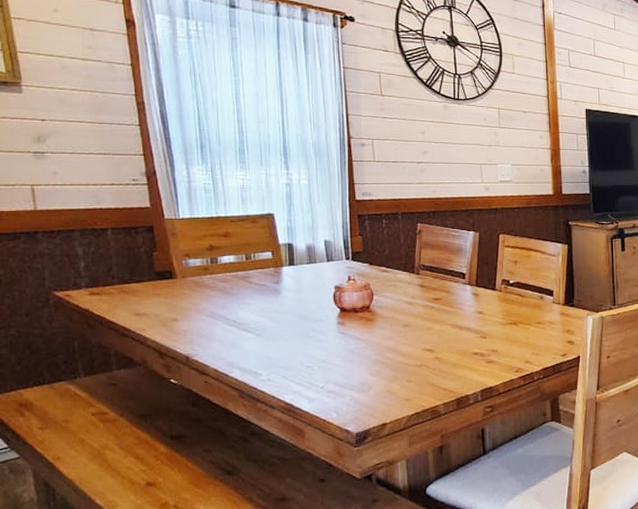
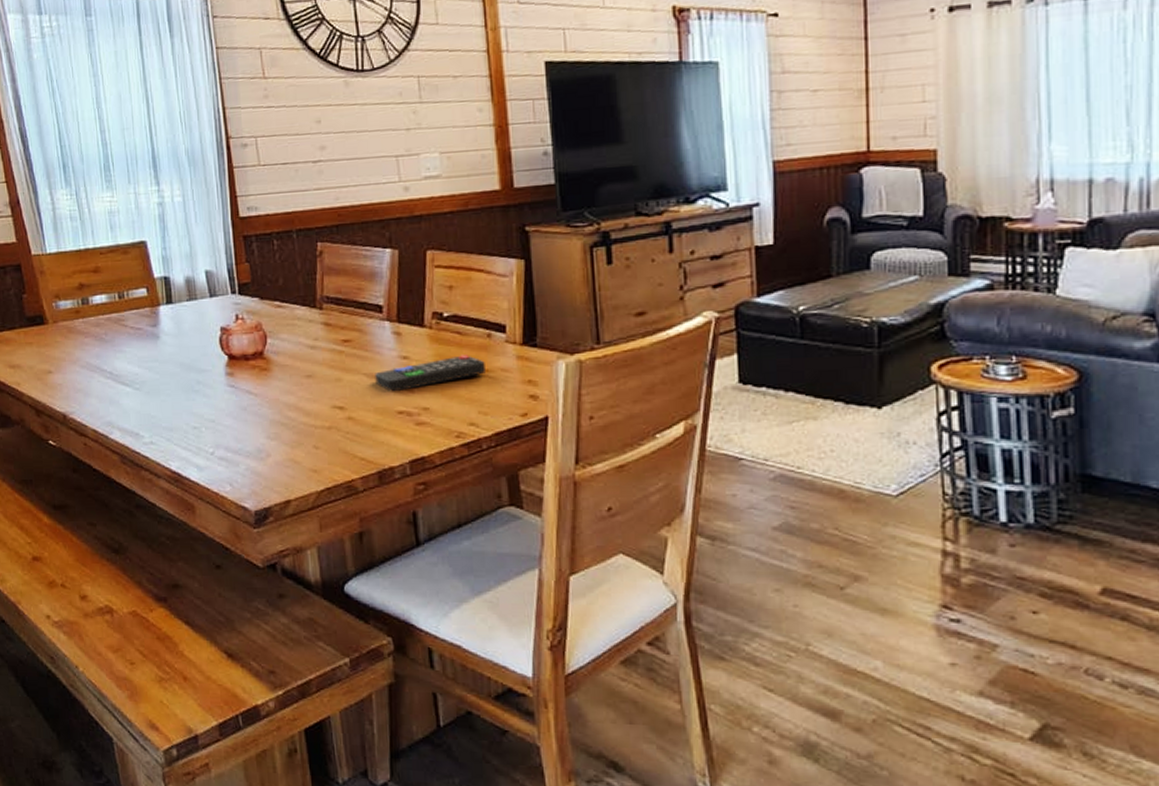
remote control: none [457,311,538,339] -> present [375,355,485,392]

